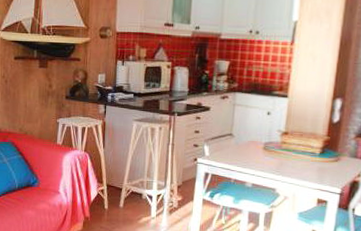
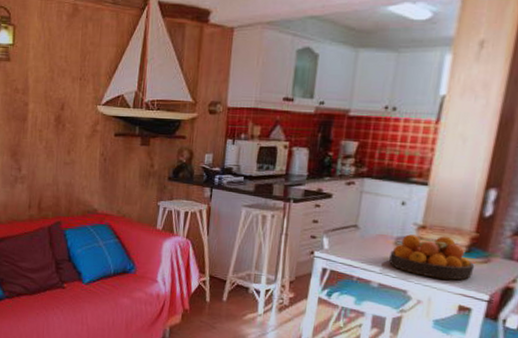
fruit bowl: none [260,140,328,178] -> present [389,234,475,280]

